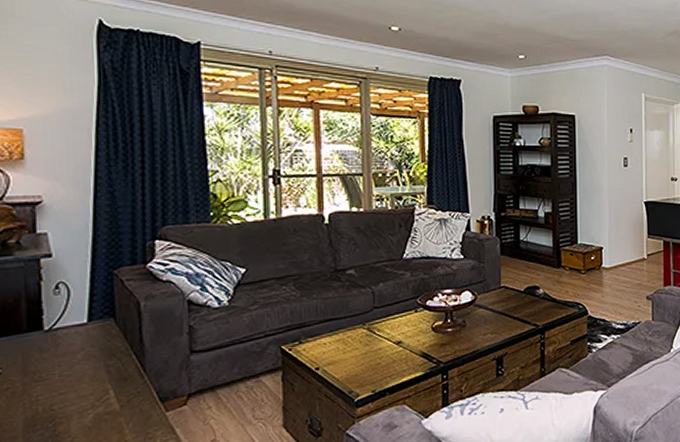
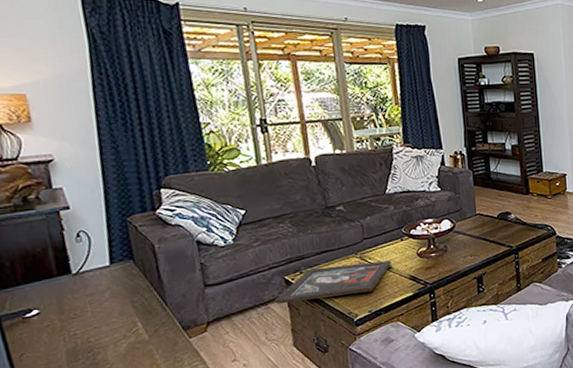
religious icon: none [265,334,402,377] -> present [273,260,391,304]

